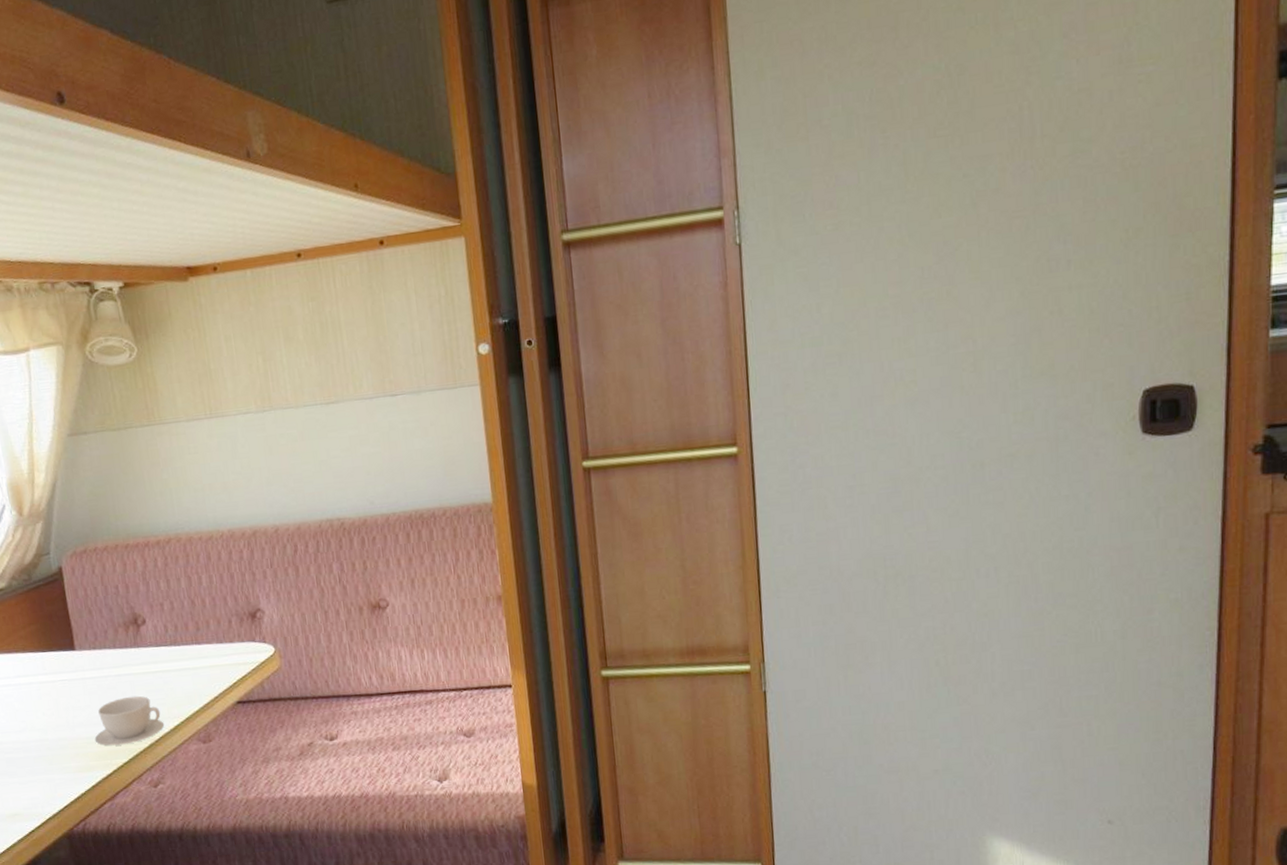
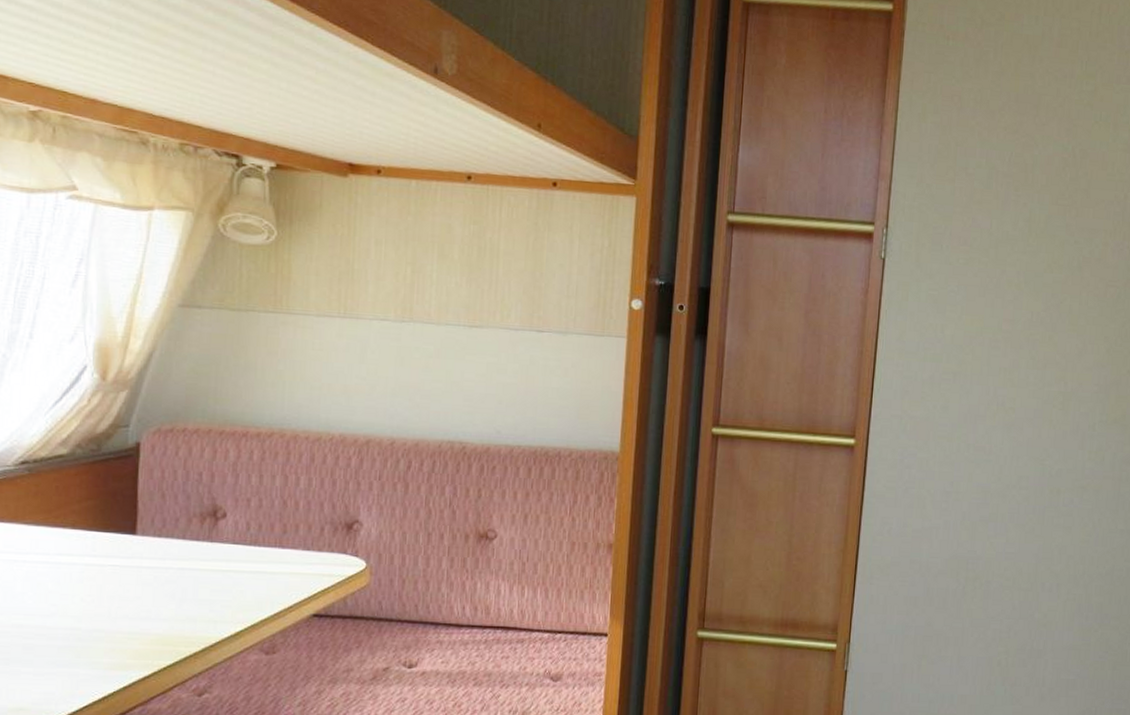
teacup: present [94,695,165,746] -> none [138,593,225,646]

